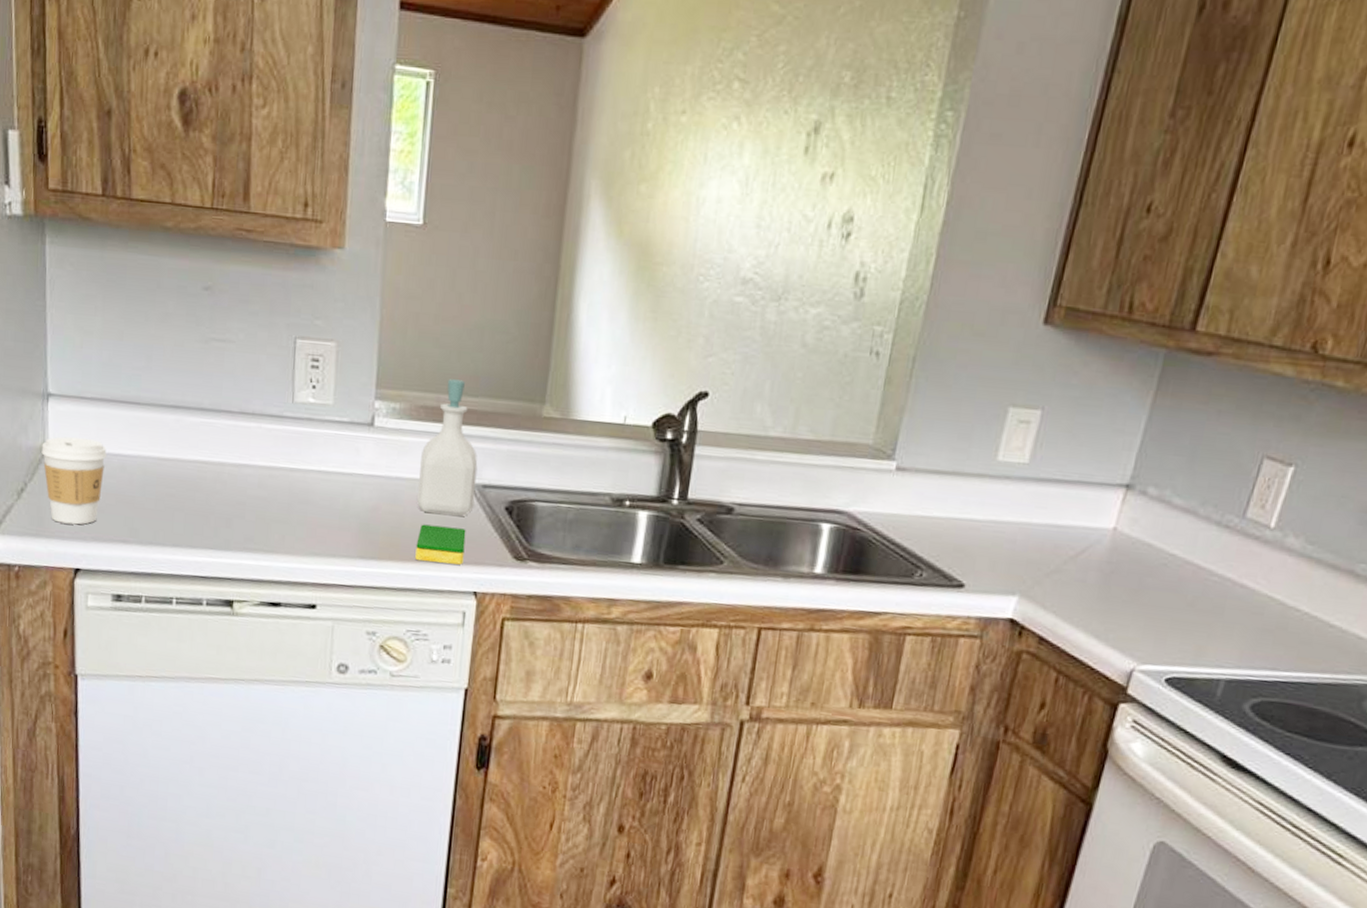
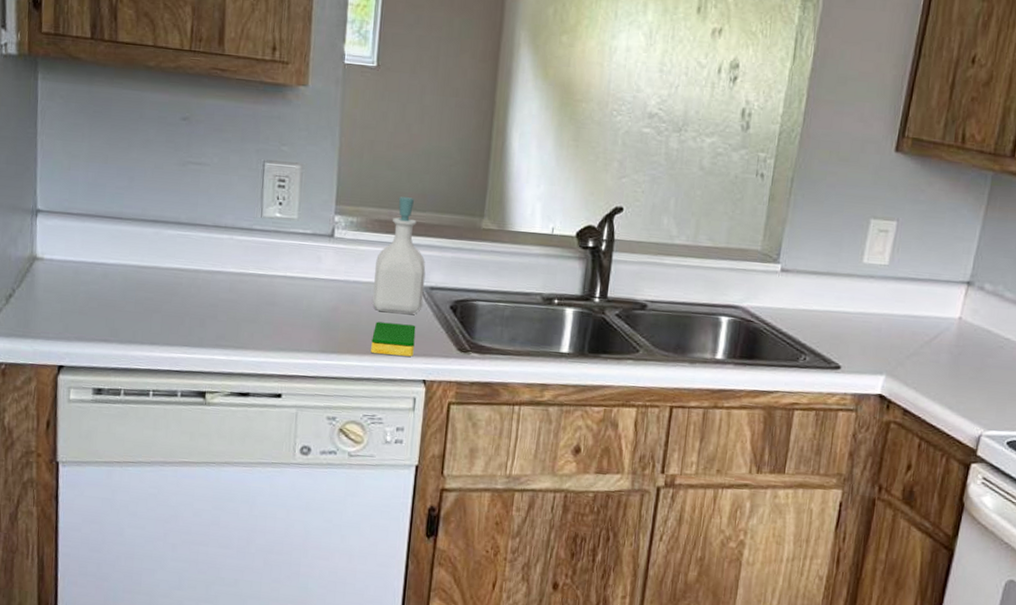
coffee cup: present [41,436,107,525] -> none [29,248,91,326]

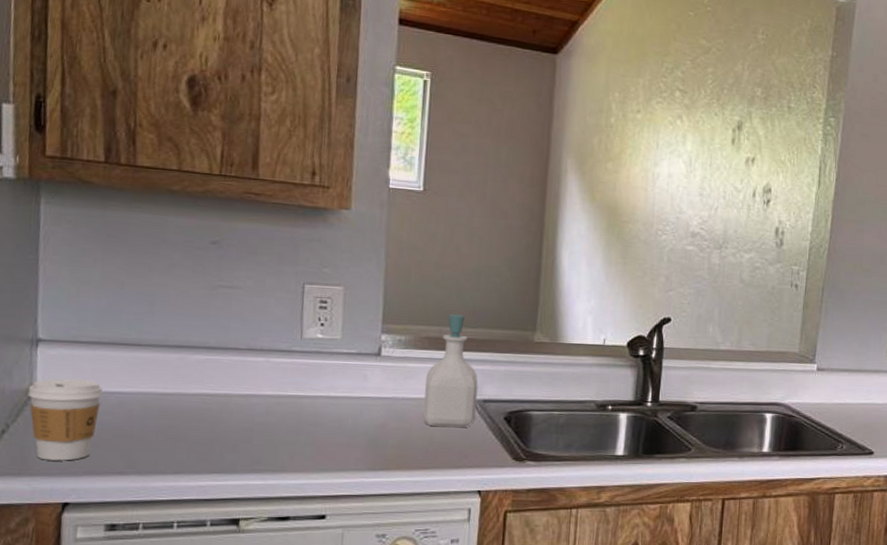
coffee cup: none [29,248,91,326] -> present [27,378,103,461]
dish sponge: present [371,321,416,357] -> none [422,436,469,469]

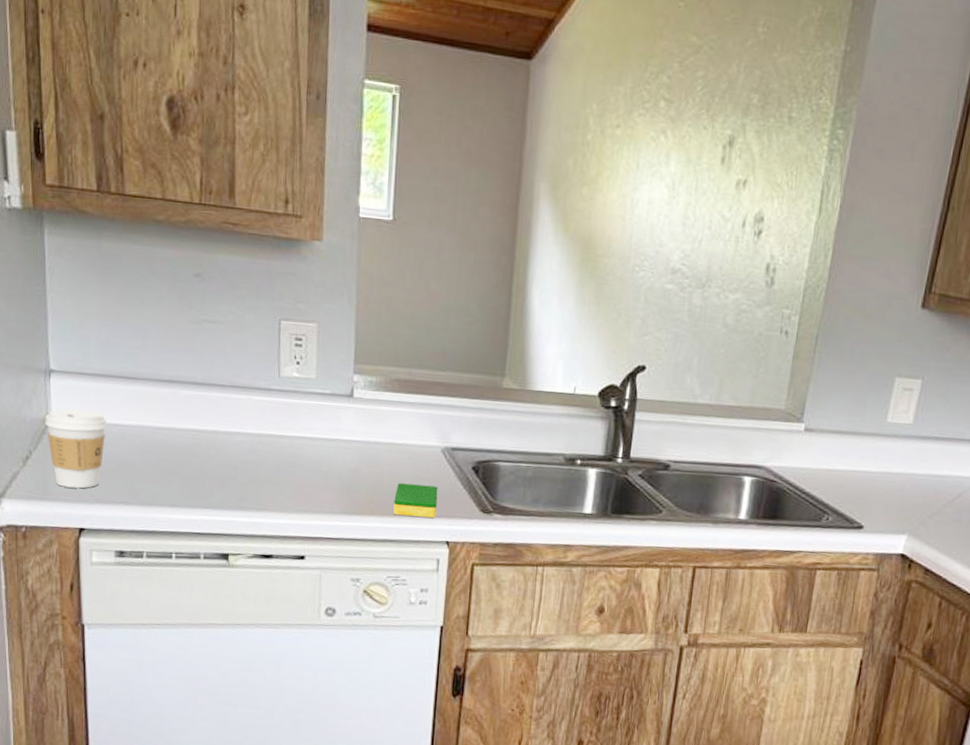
dish sponge: none [422,436,469,469] -> present [393,483,438,518]
soap bottle: present [423,314,478,428] -> none [394,355,447,475]

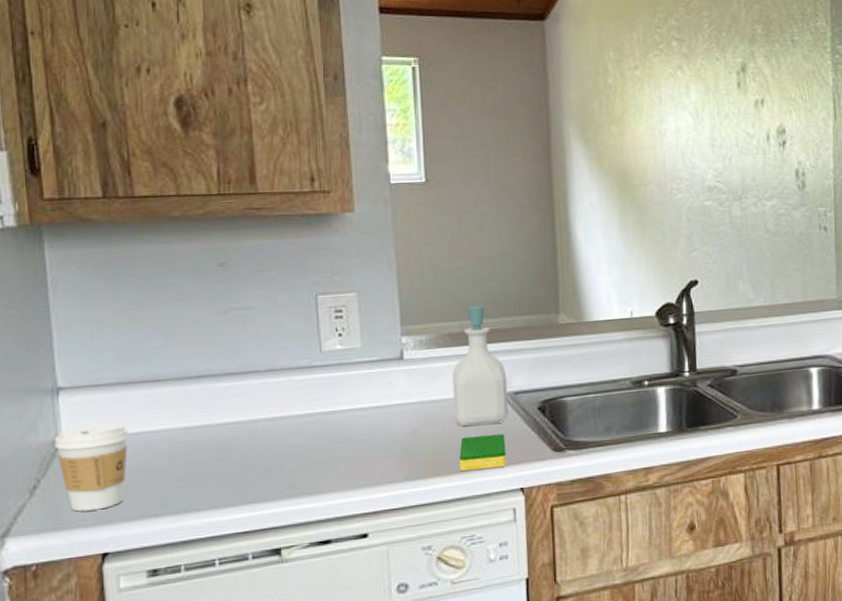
soap bottle: none [394,355,447,475] -> present [452,306,509,427]

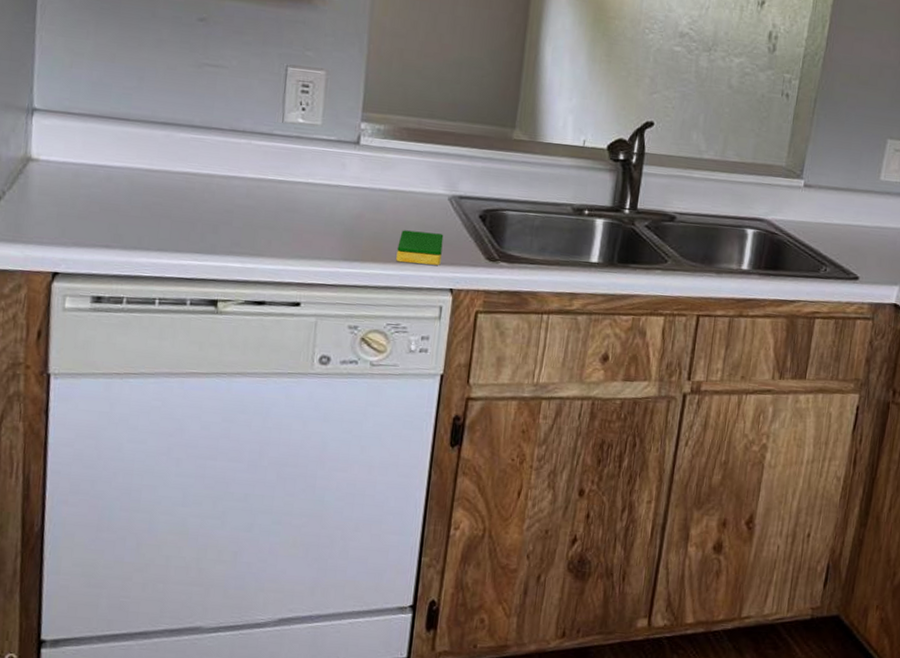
coffee cup: present [54,423,128,512] -> none [23,148,93,231]
soap bottle: present [452,306,509,427] -> none [399,105,455,223]

